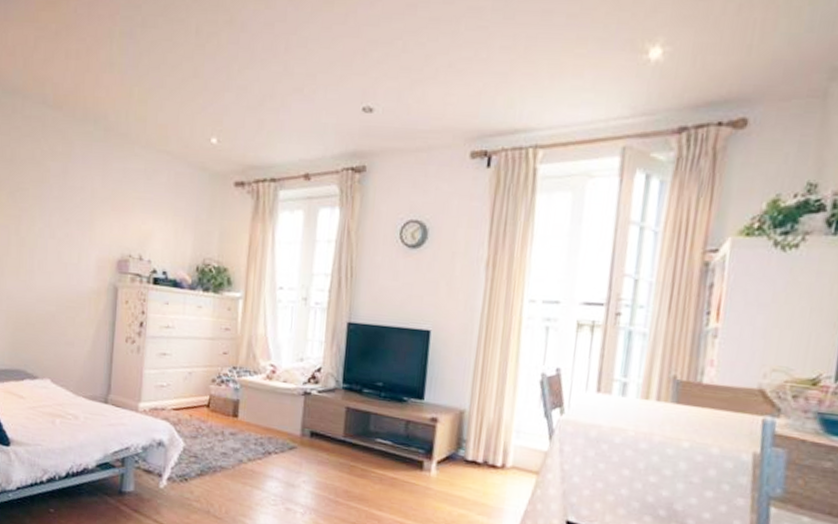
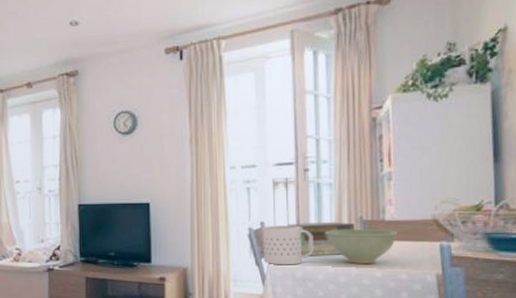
mug: none [554,373,616,423] -> present [262,225,313,265]
books: none [587,373,667,417] -> present [288,221,356,257]
bowl: none [630,387,716,432] -> present [325,229,398,265]

